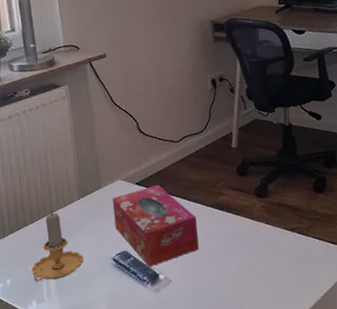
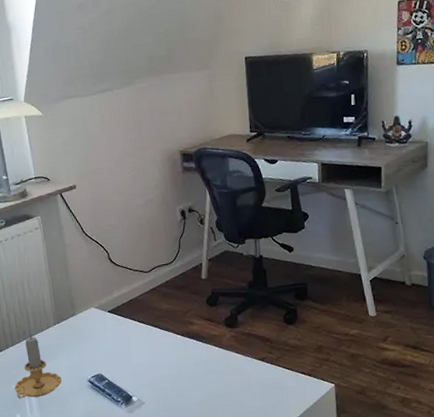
tissue box: present [112,185,199,267] -> none [86,313,170,389]

